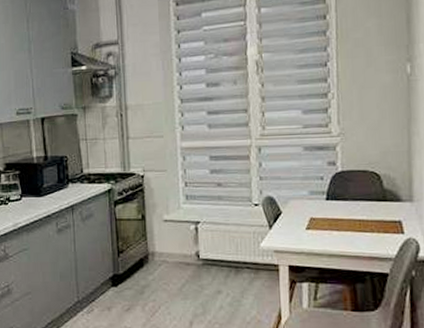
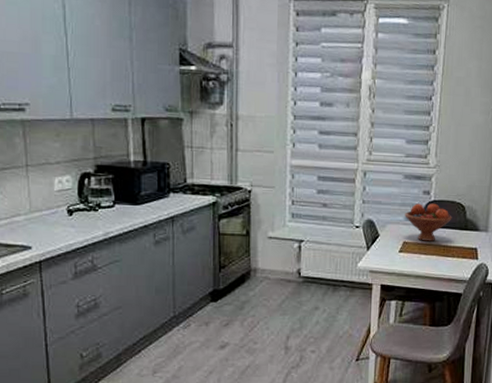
fruit bowl: none [309,174,366,216] -> present [405,203,452,241]

